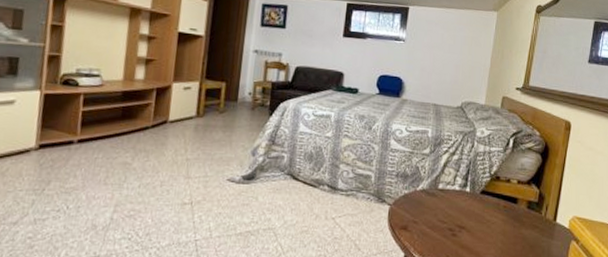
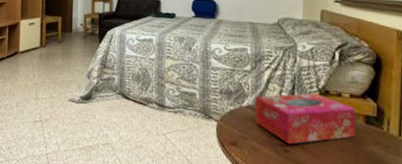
tissue box: none [427,178,520,228] -> present [255,93,356,144]

